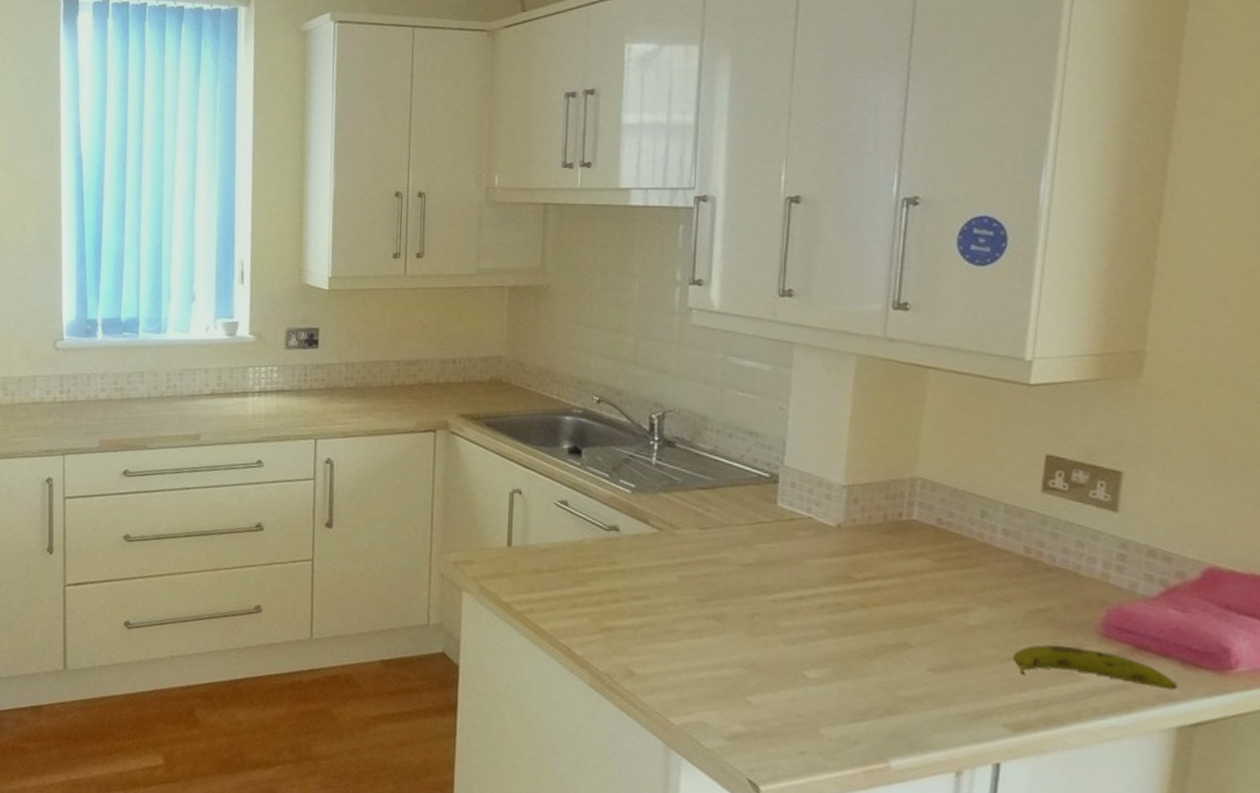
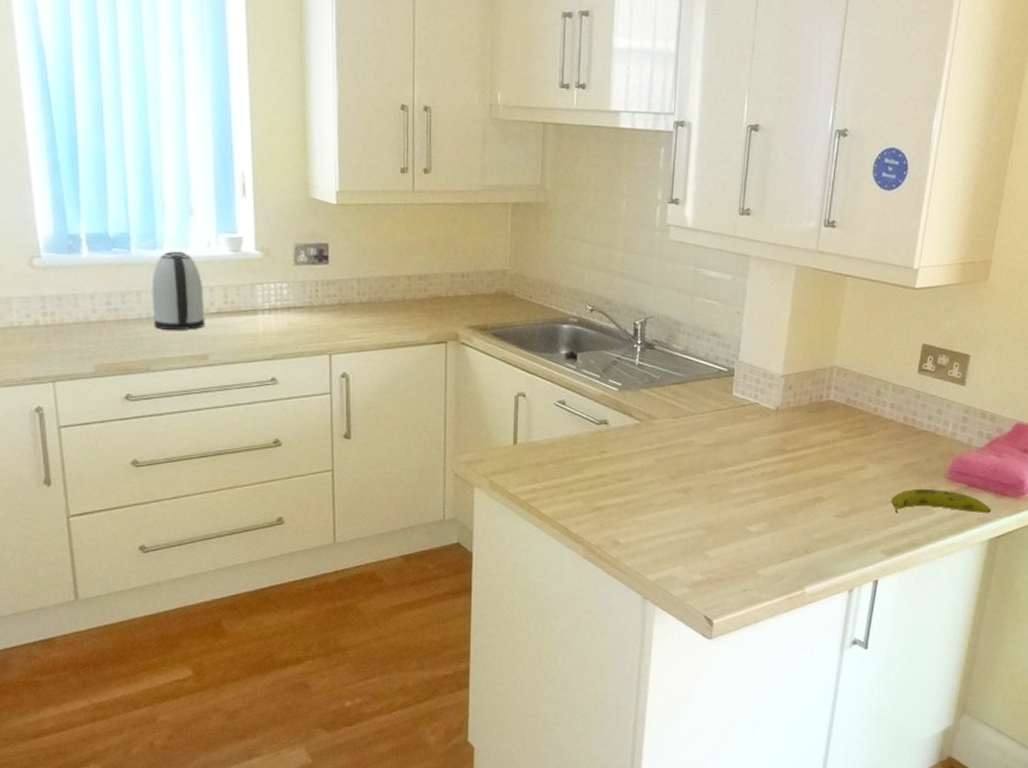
kettle: none [153,335,200,410] -> present [151,251,205,330]

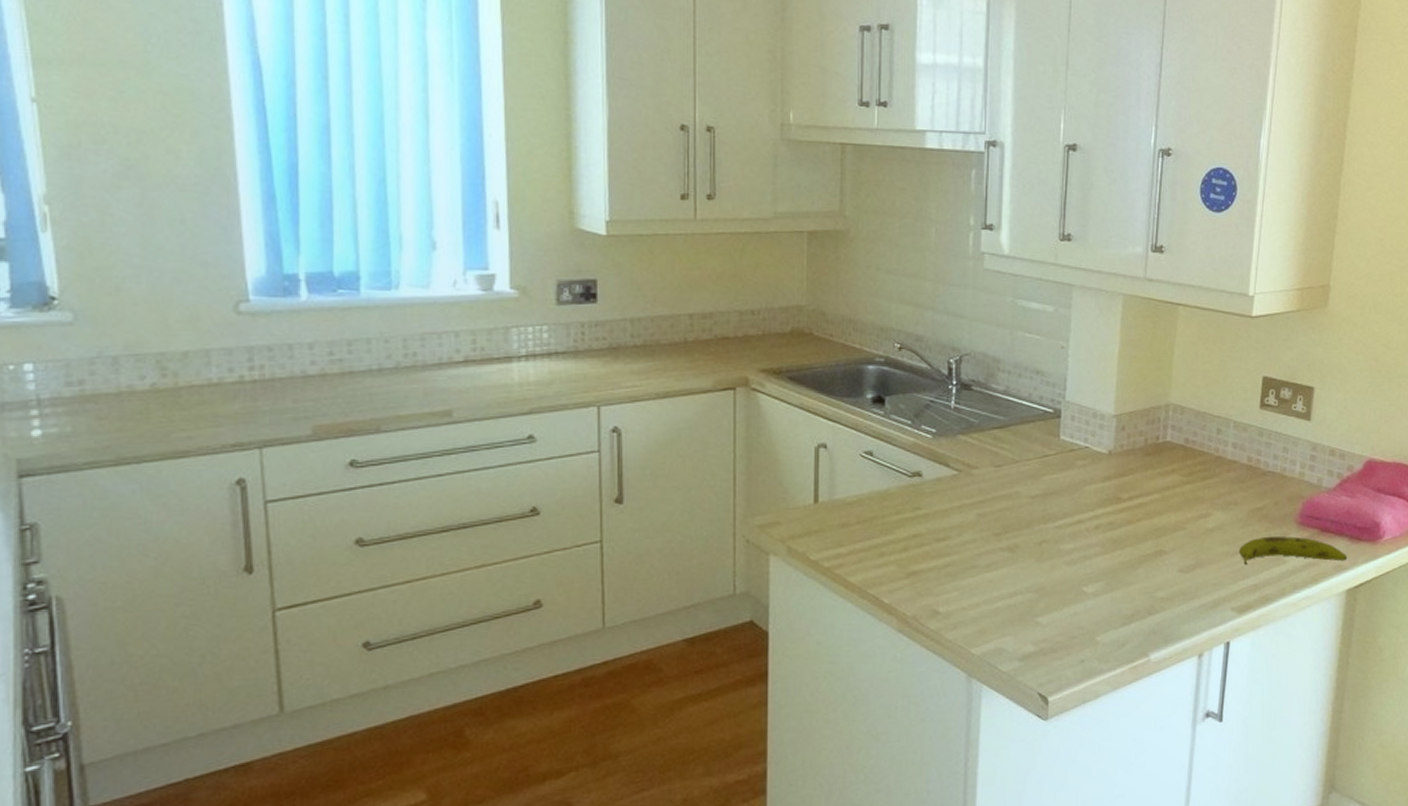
kettle: present [151,251,205,330] -> none [384,291,449,382]

